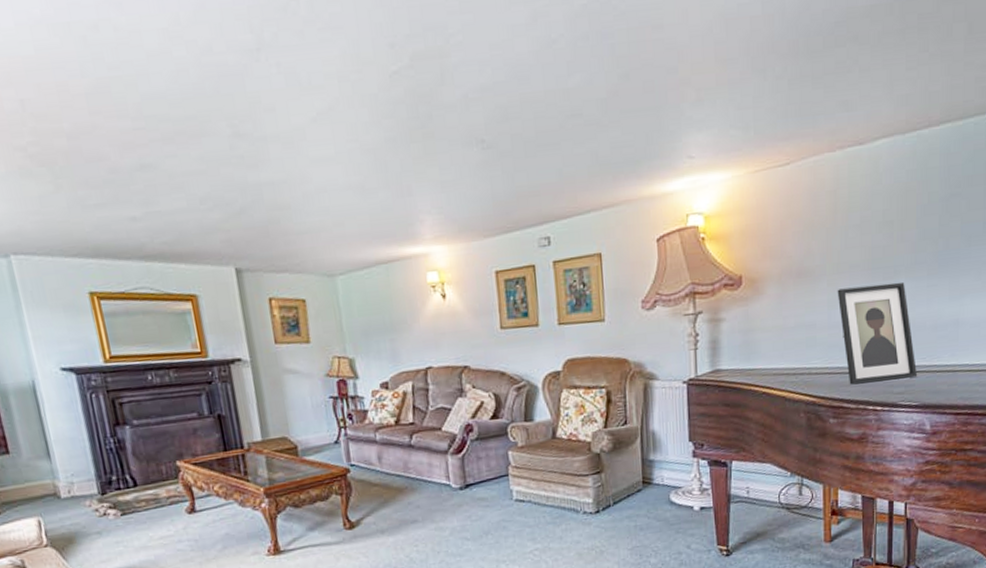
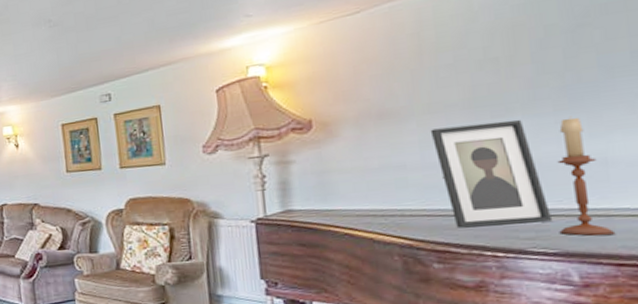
candlestick: none [921,280,958,390] -> present [557,116,616,236]

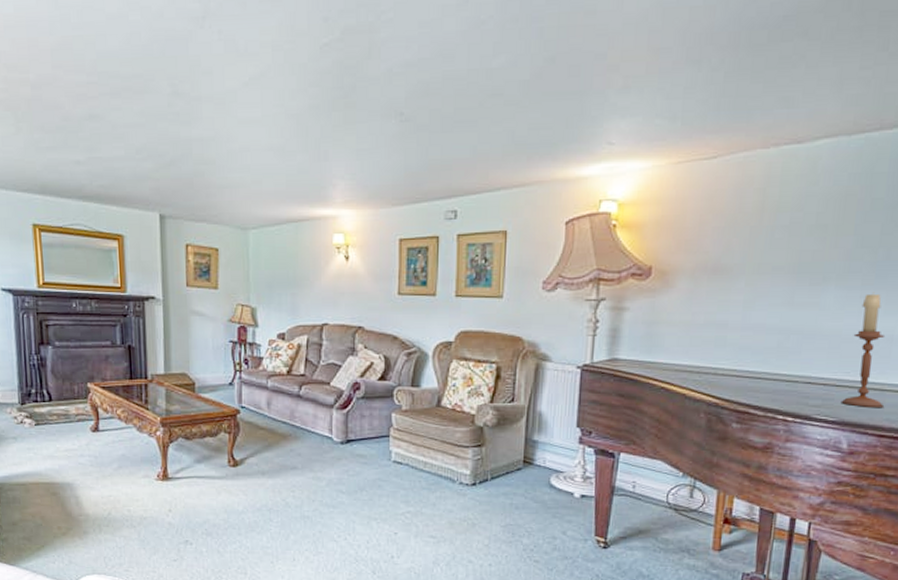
picture frame: present [430,119,553,228] -> none [755,289,839,391]

